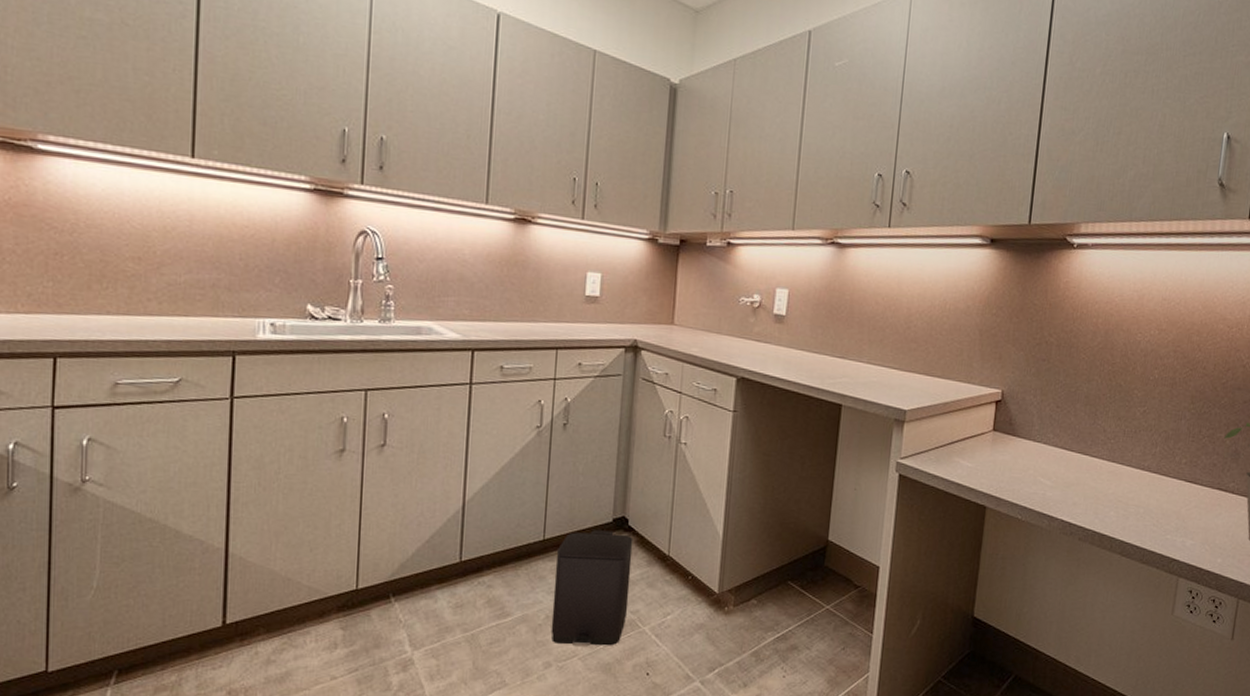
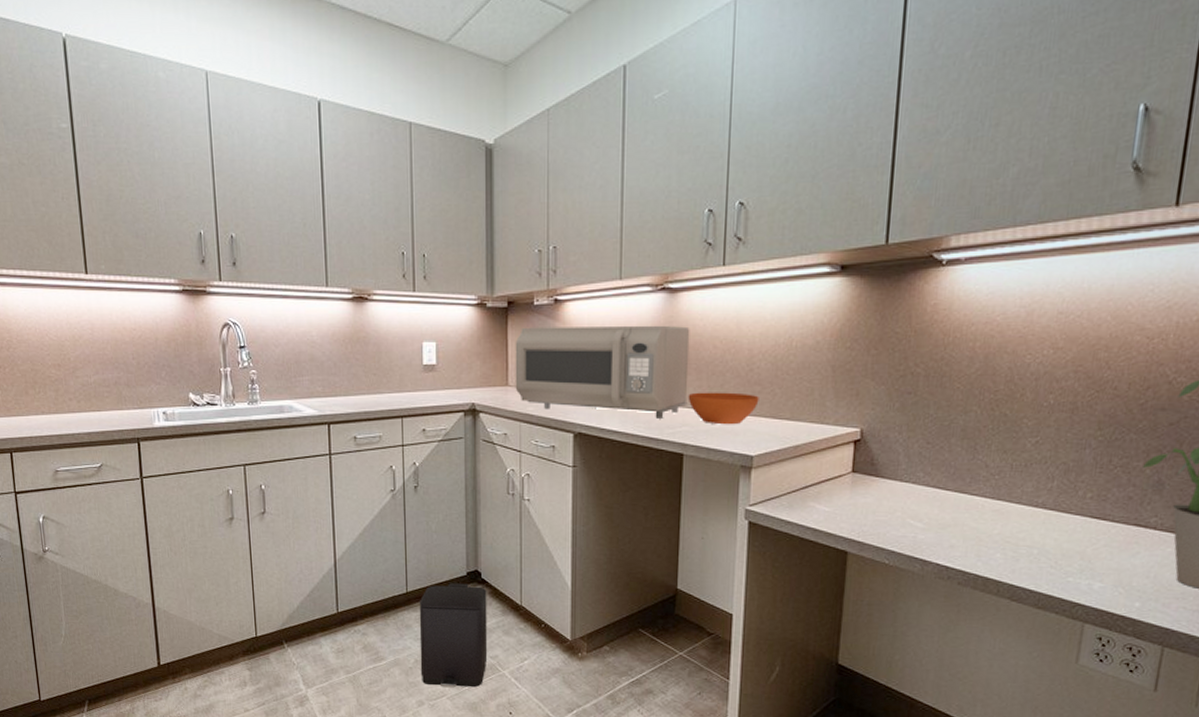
microwave: none [680,267,855,369] -> present [515,326,690,419]
bowl: none [849,345,915,380] -> present [688,392,759,425]

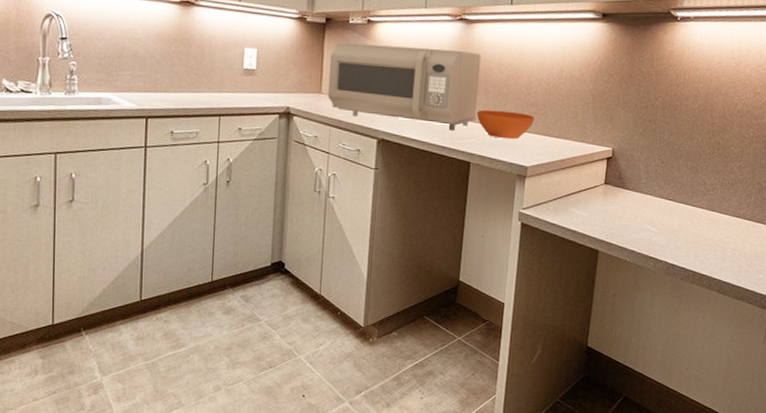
pedal bin: present [419,583,488,688] -> none [219,273,289,373]

